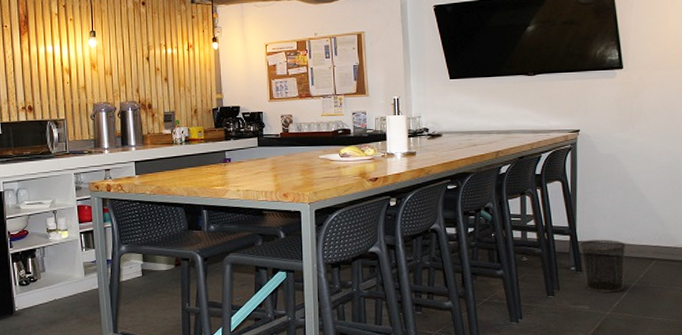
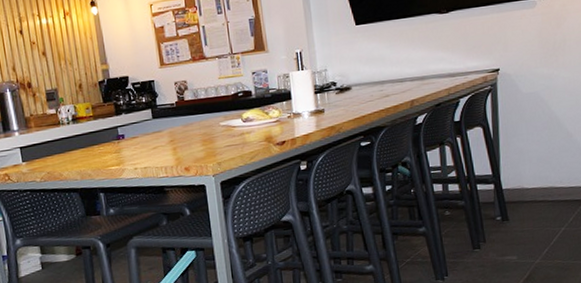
waste bin: present [580,239,627,293] -> none [505,184,554,241]

